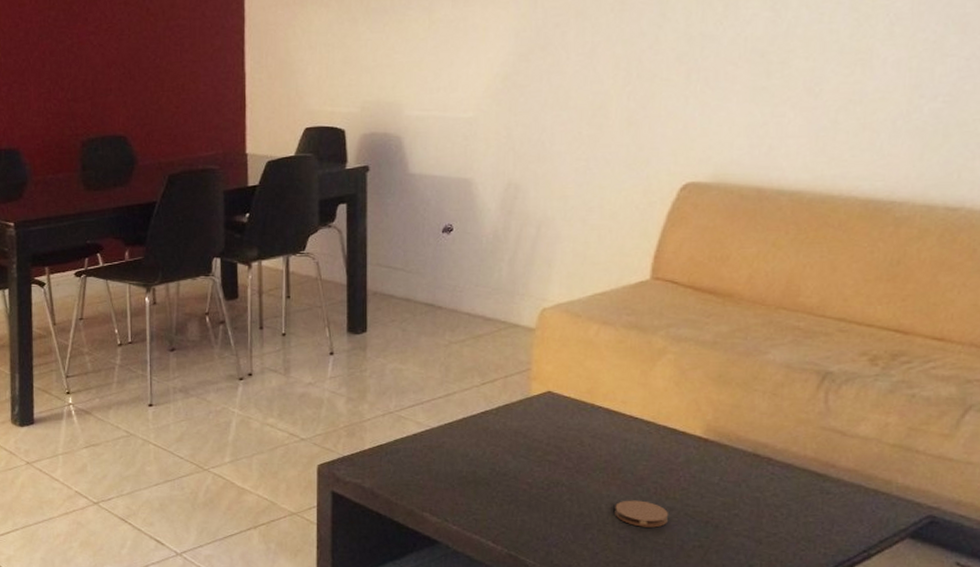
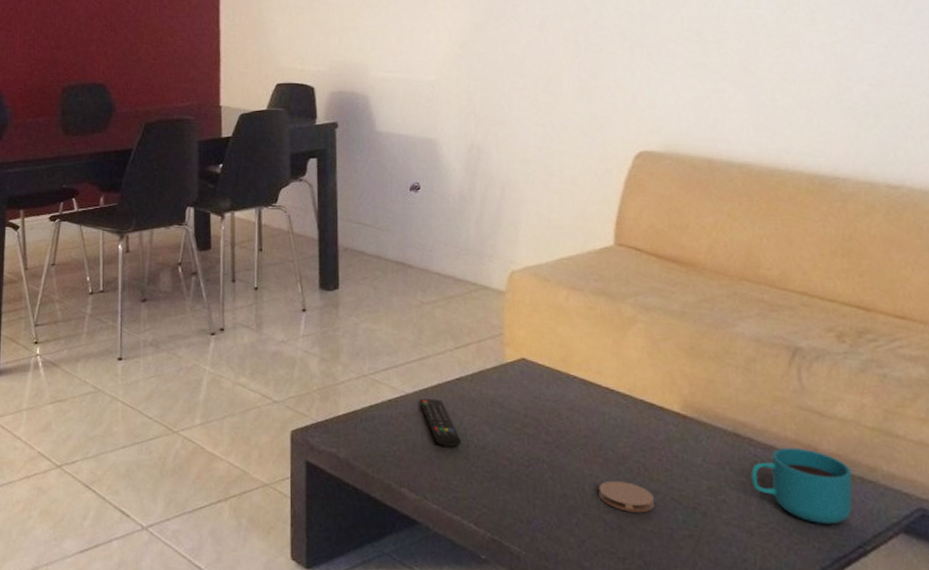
remote control: none [443,431,483,475] -> present [419,398,461,447]
cup: none [765,465,867,533] -> present [751,447,853,525]

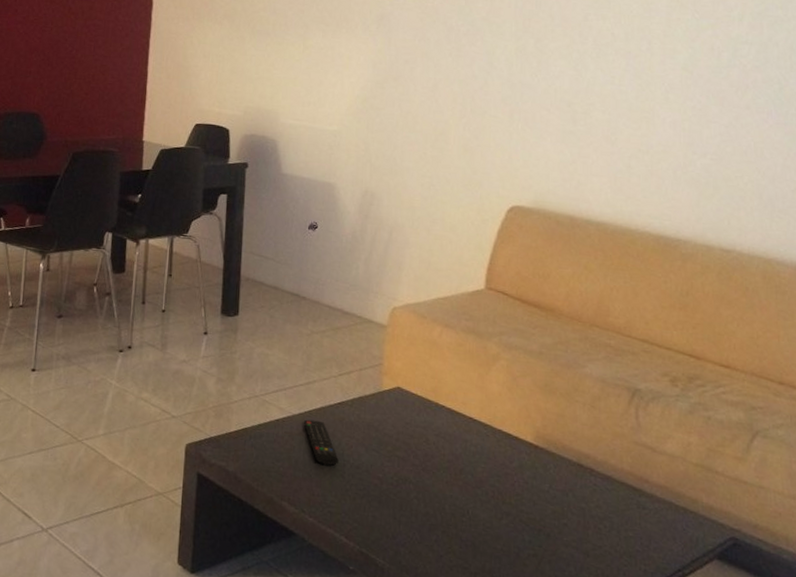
coaster: present [598,480,655,513] -> none [457,502,506,533]
cup: present [751,447,853,525] -> none [590,478,677,549]

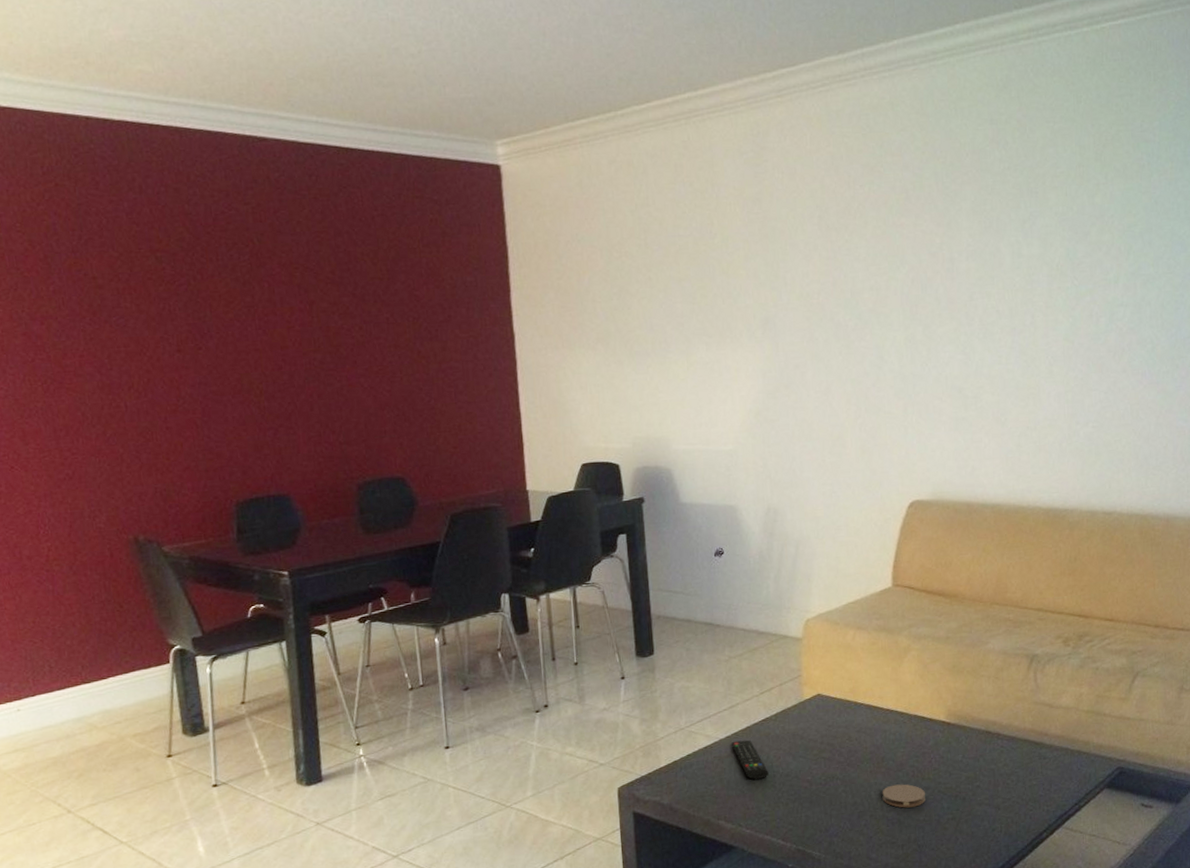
coaster: none [457,502,506,533] -> present [882,784,926,808]

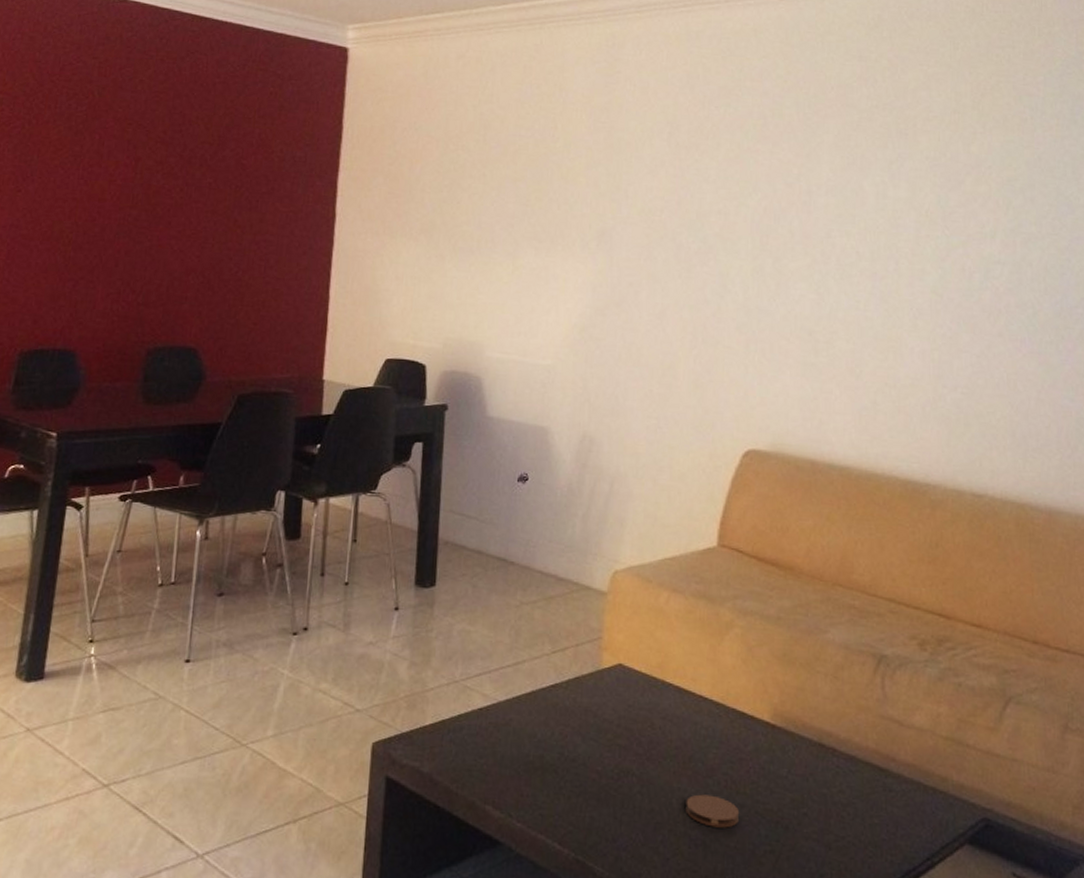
remote control: present [731,740,769,780] -> none [510,706,551,760]

